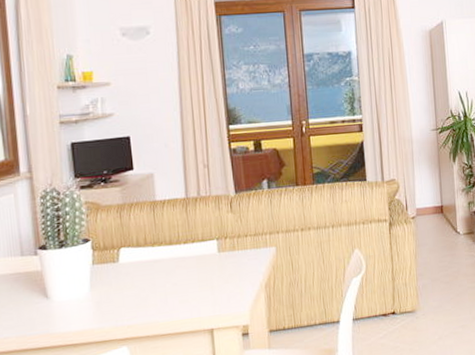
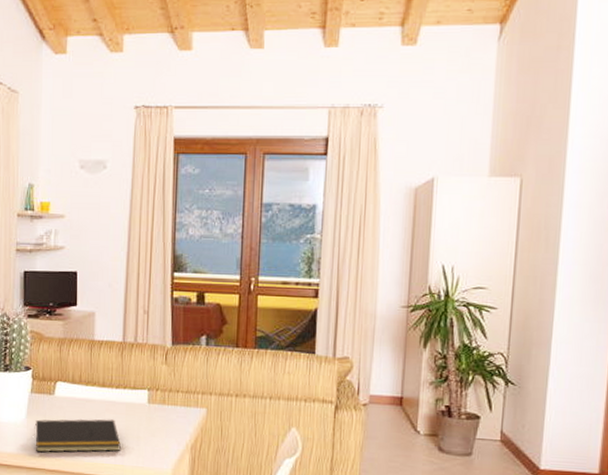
notepad: none [100,274,196,324] -> present [34,418,121,453]

